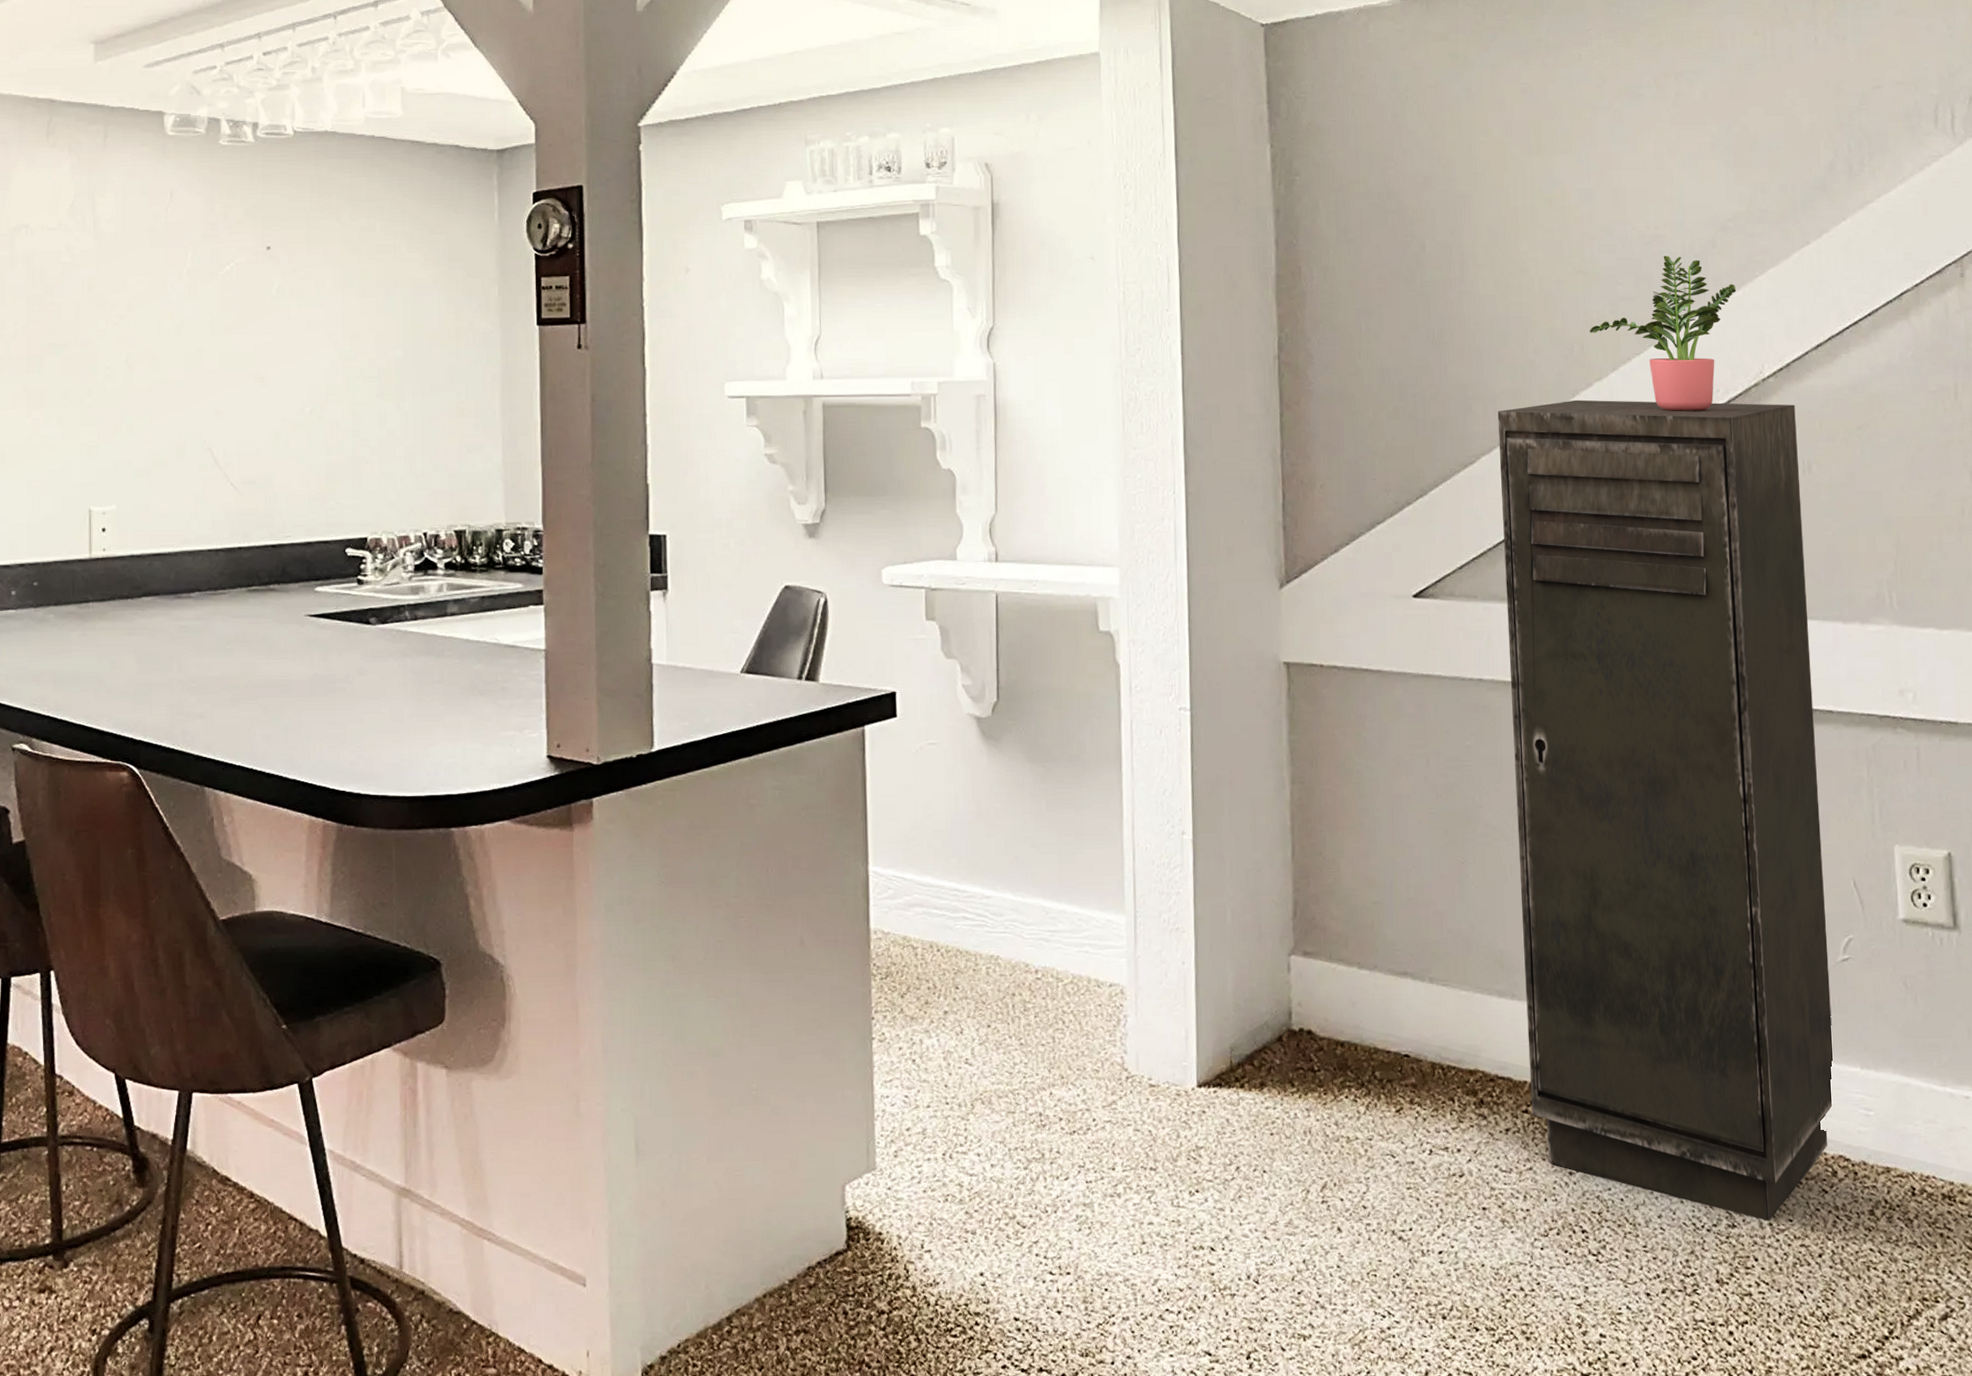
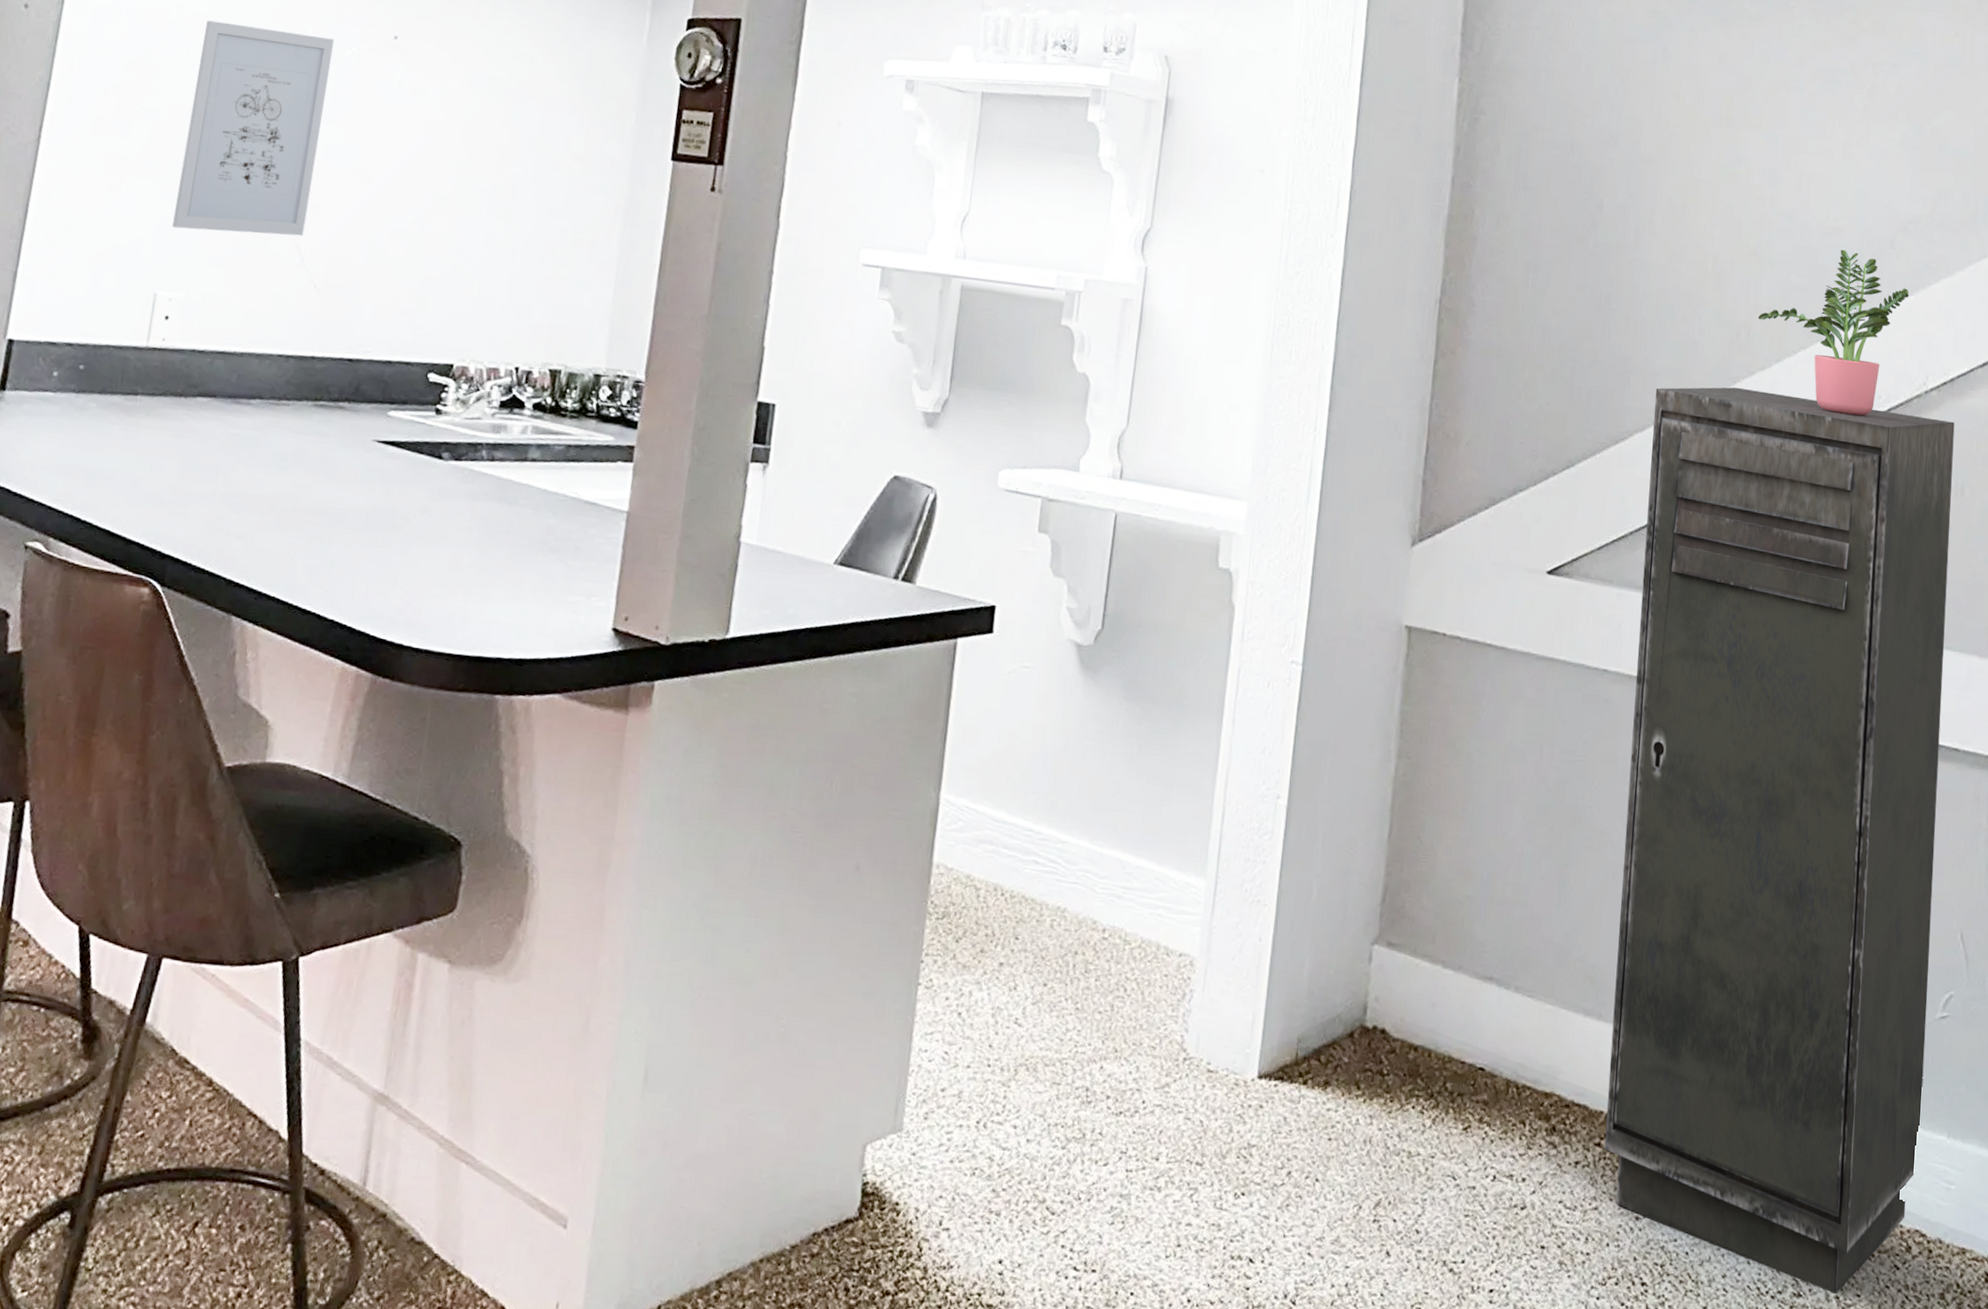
wall art: none [95,256,214,448] -> present [172,20,335,237]

